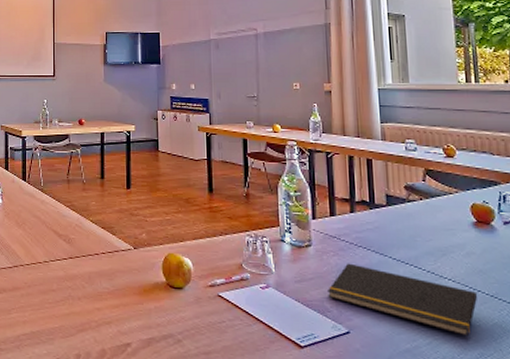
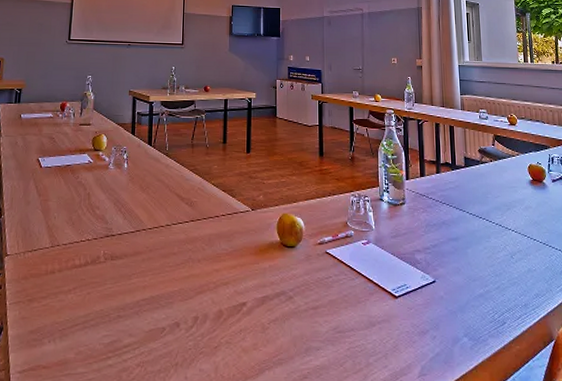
notepad: present [328,263,478,337] -> none [418,218,534,280]

